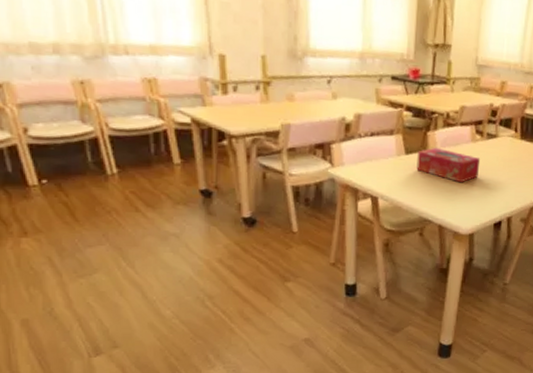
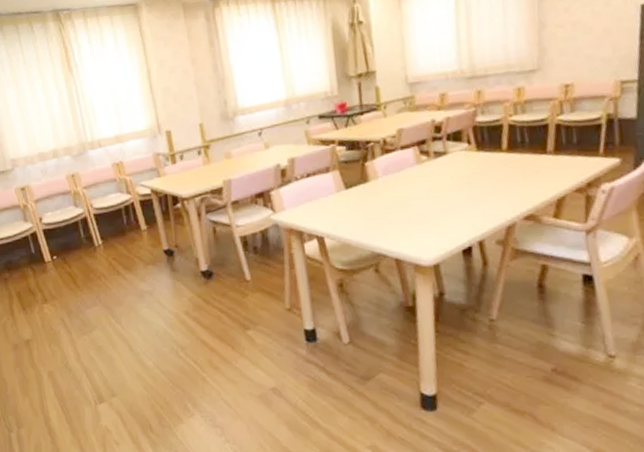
tissue box: present [416,147,481,183] -> none [358,176,432,210]

